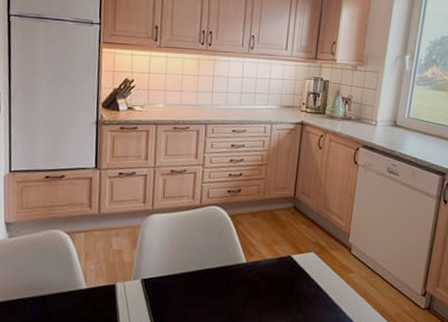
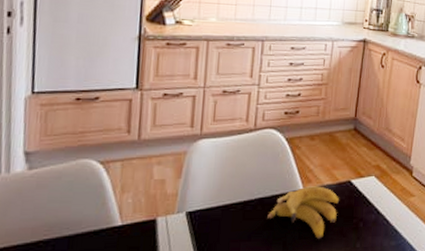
banana: none [214,260,281,310] -> present [267,186,340,240]

